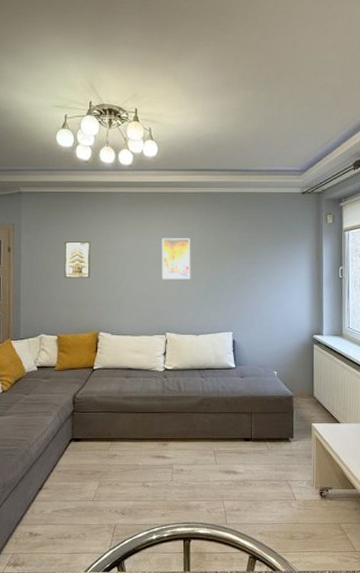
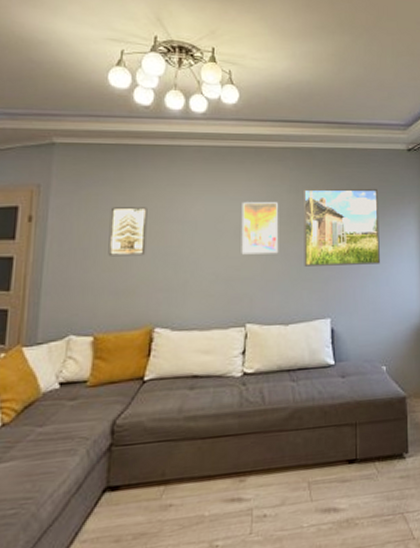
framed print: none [211,227,275,290] -> present [304,188,380,266]

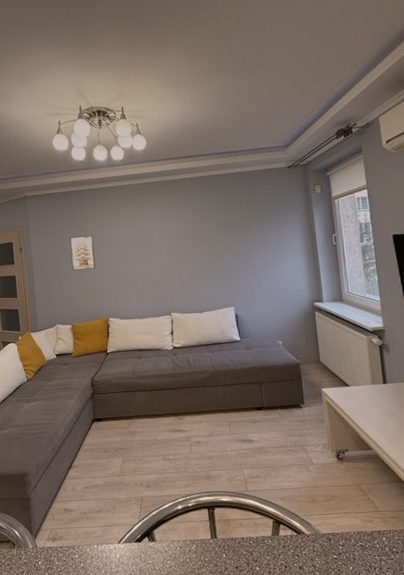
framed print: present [241,202,279,255] -> none [158,222,190,264]
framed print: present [304,188,380,266] -> none [204,202,271,269]

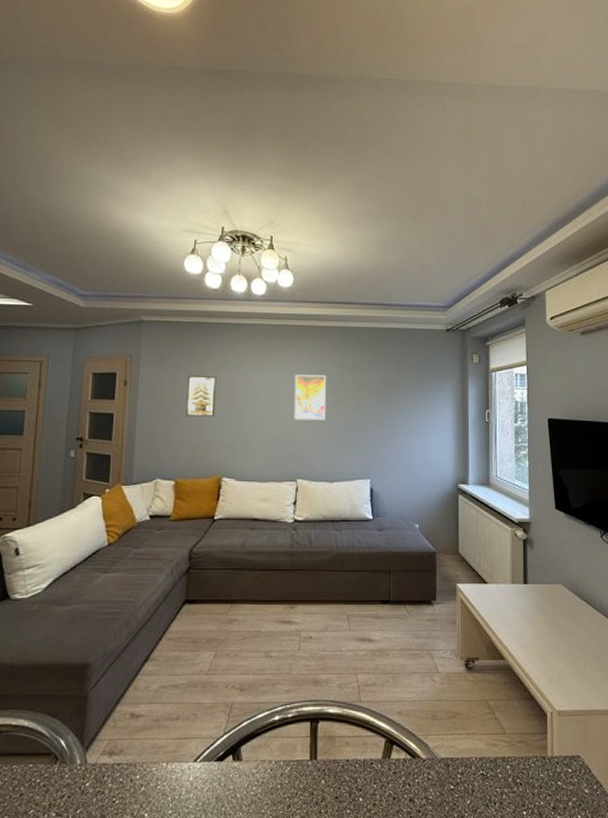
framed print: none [158,222,190,264] -> present [293,374,326,421]

